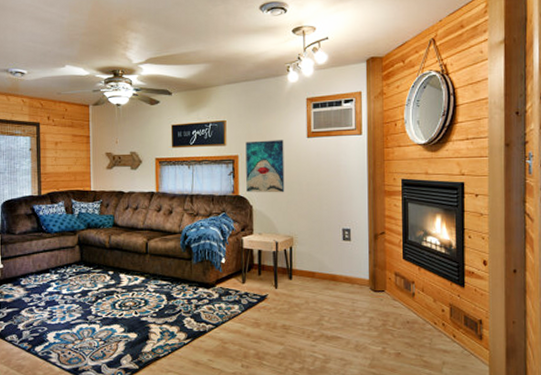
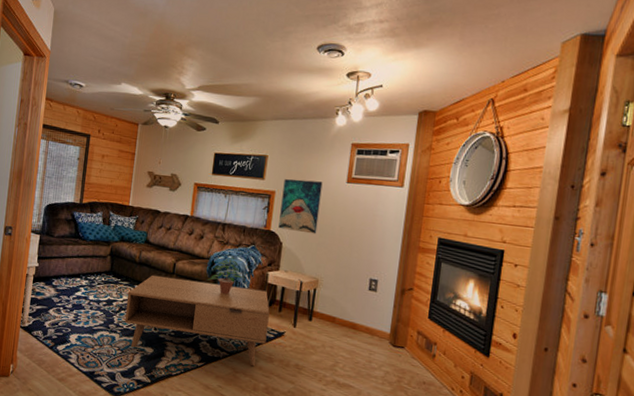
coffee table: none [102,256,250,335] -> present [124,275,270,367]
potted plant: none [182,226,222,267] -> present [207,256,247,295]

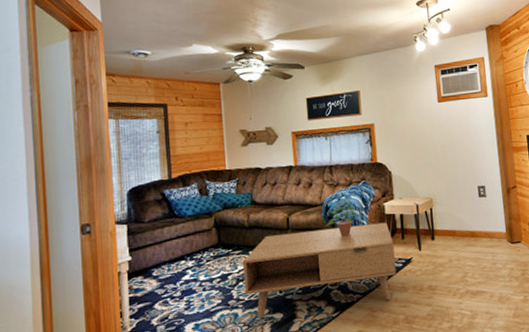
wall art: present [278,179,323,234] -> none [380,106,421,159]

